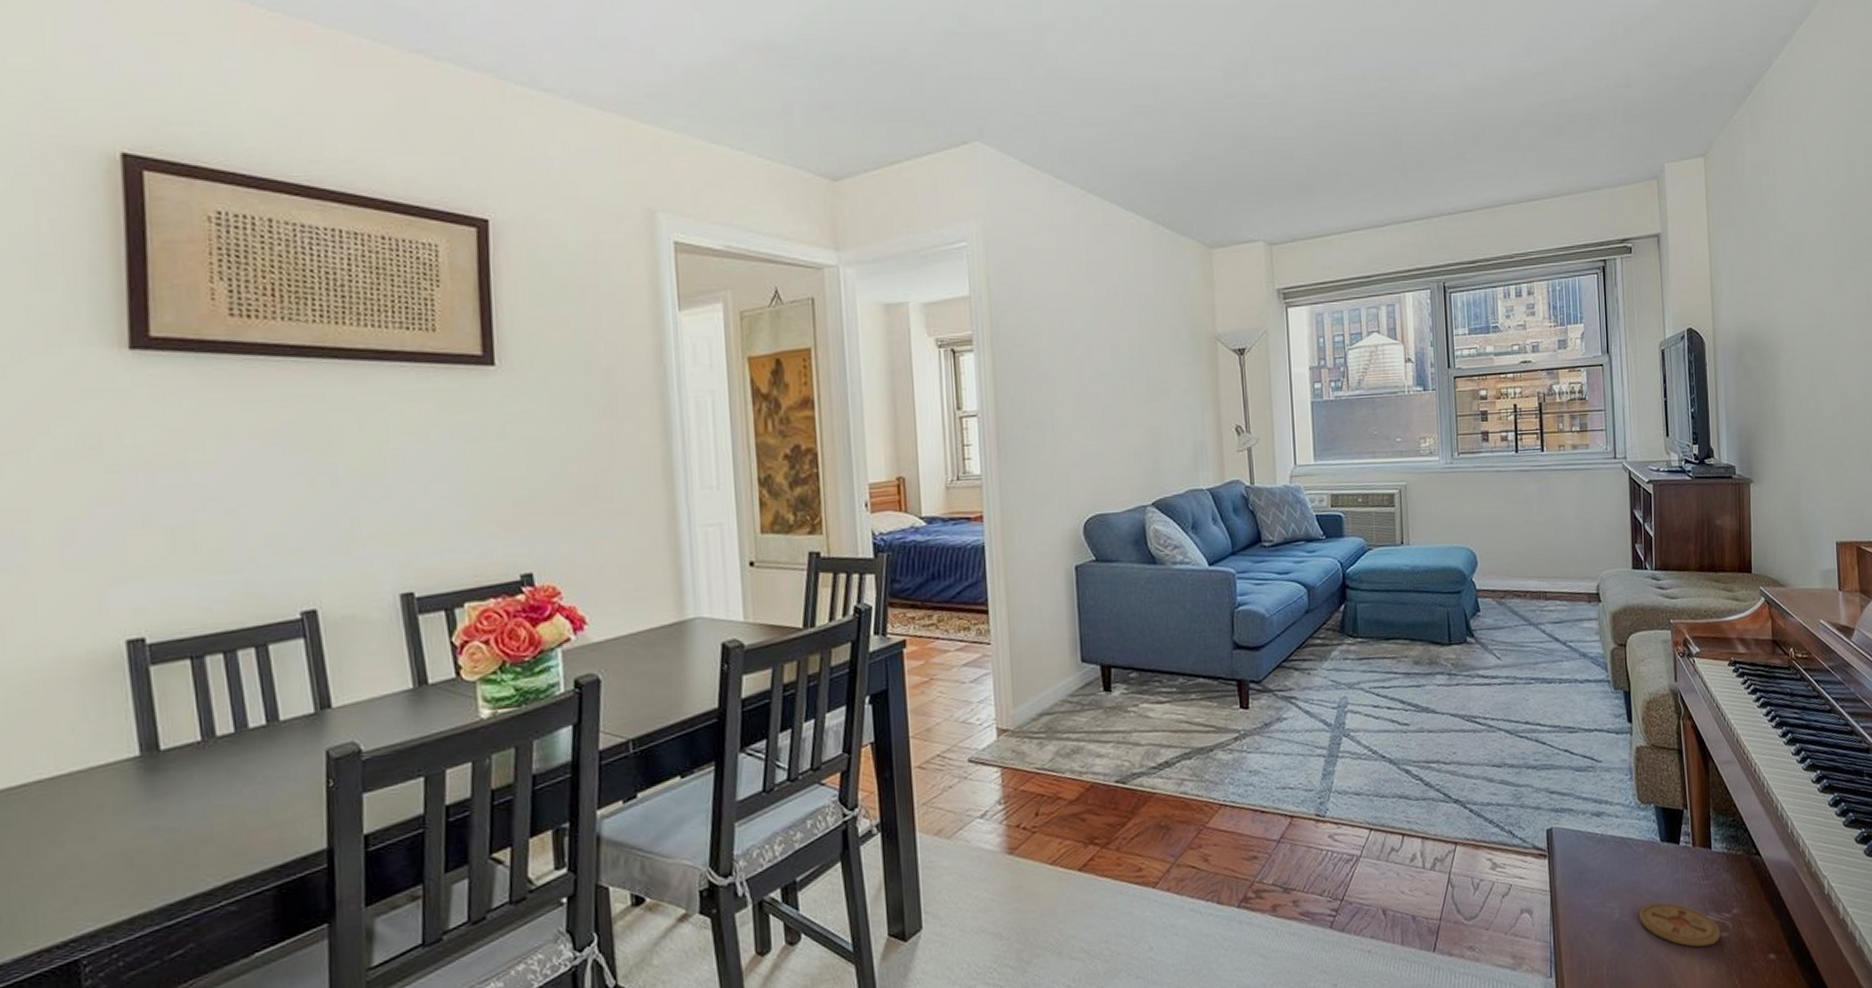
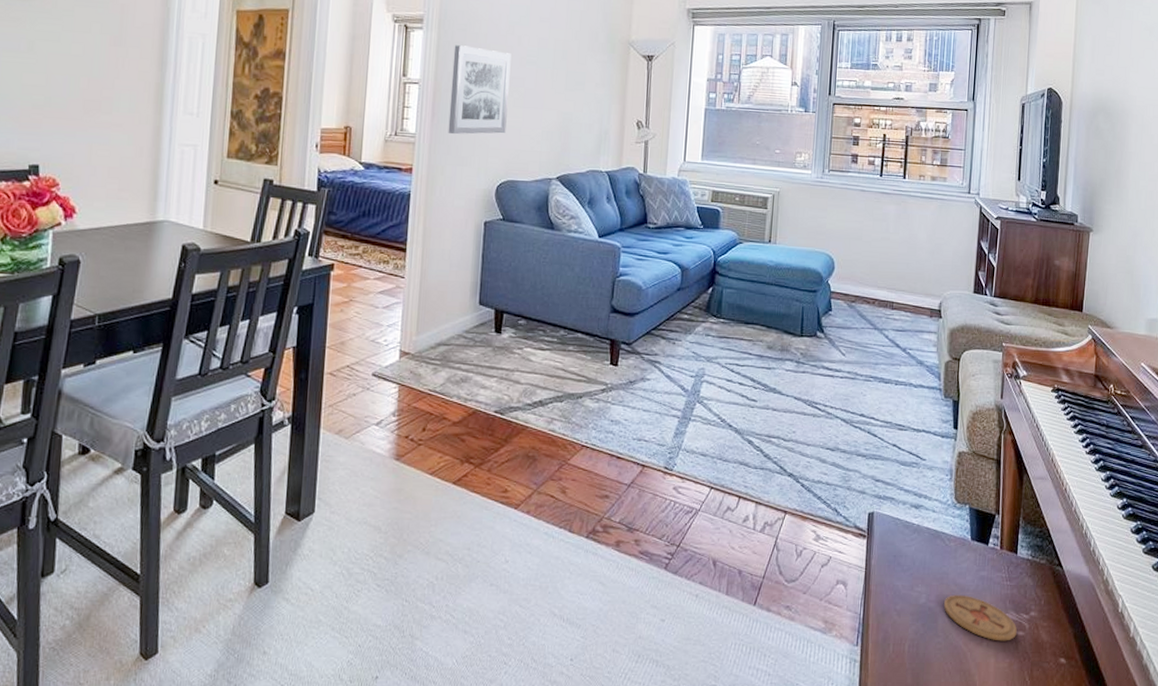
wall art: none [1013,364,1086,470] -> present [448,45,512,135]

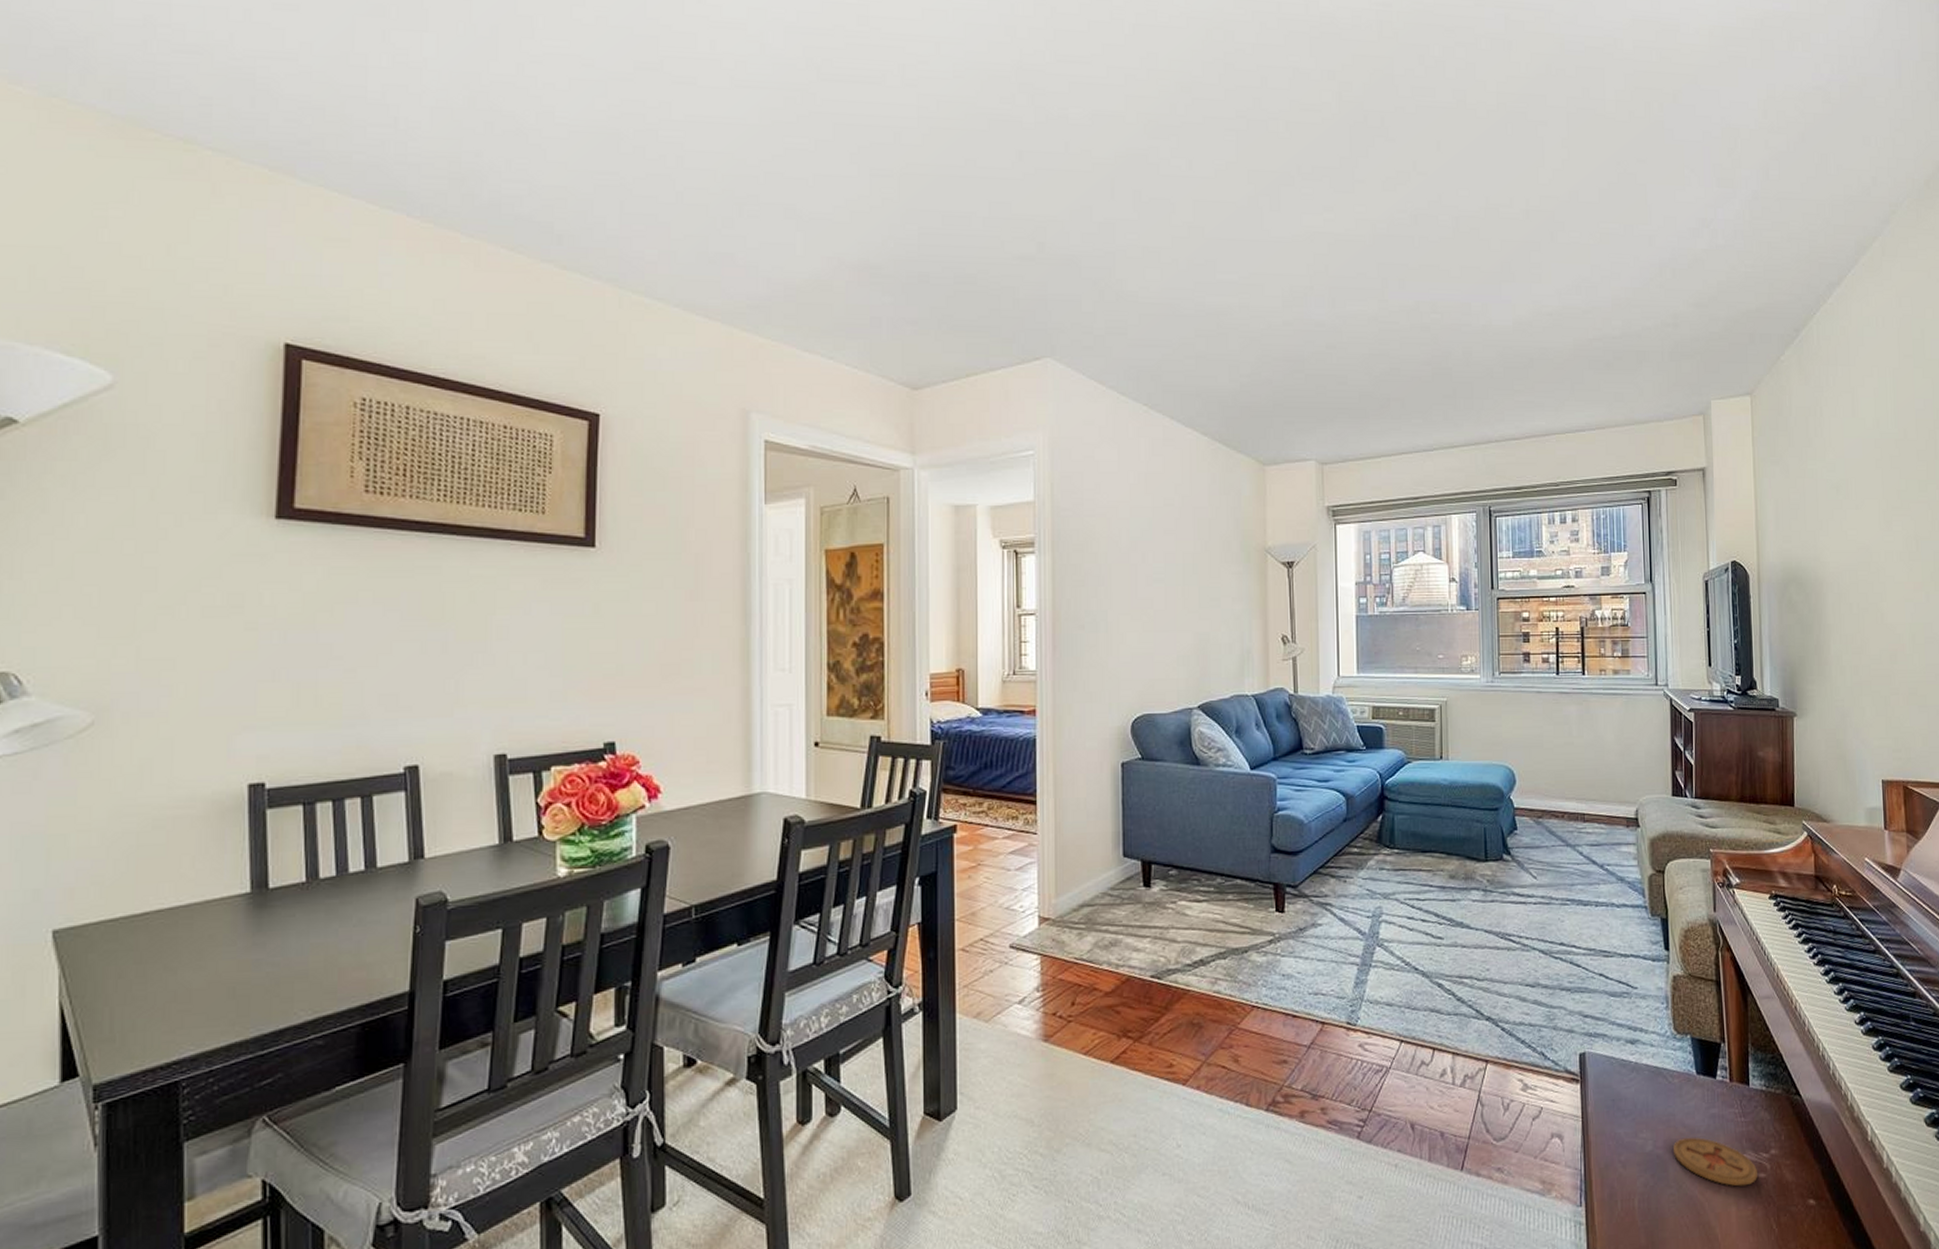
wall art: present [448,45,512,135] -> none [1071,568,1137,668]

